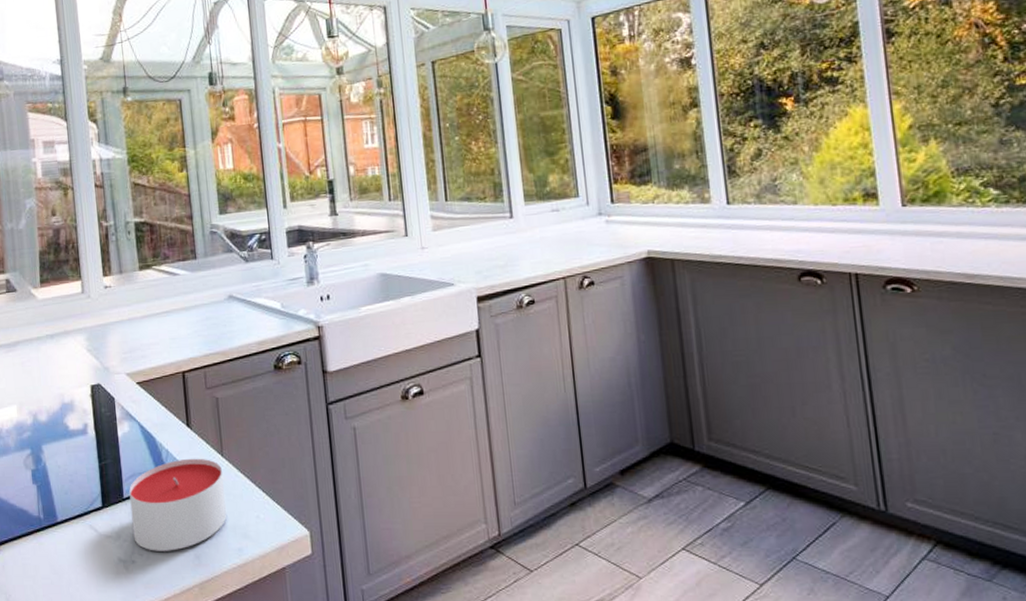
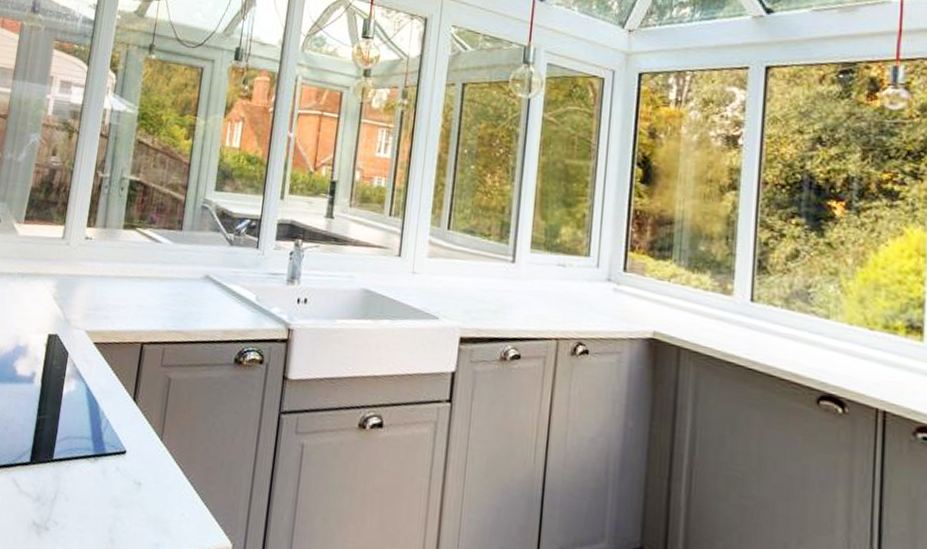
candle: present [129,458,227,551] -> none [53,432,159,529]

